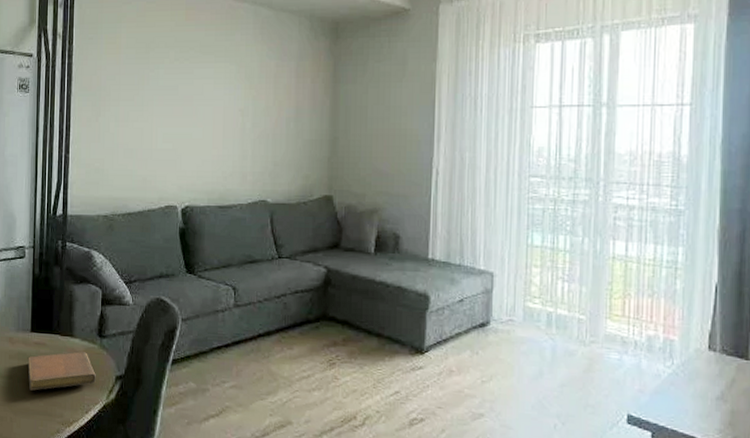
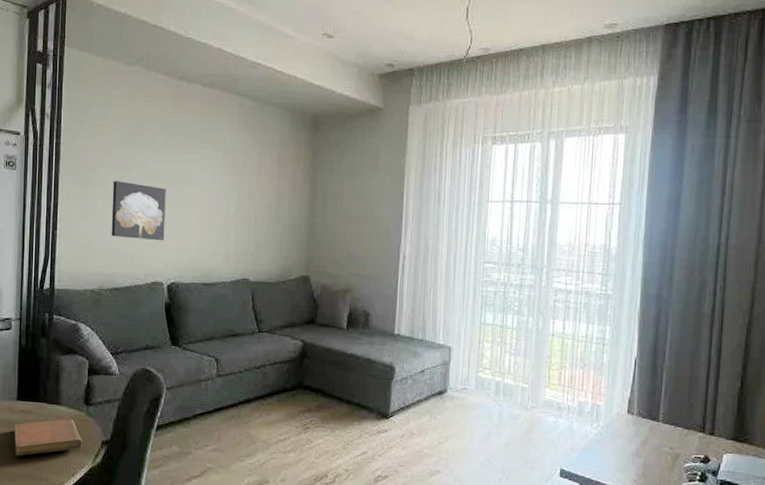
wall art: none [123,100,179,162] -> present [111,181,166,241]

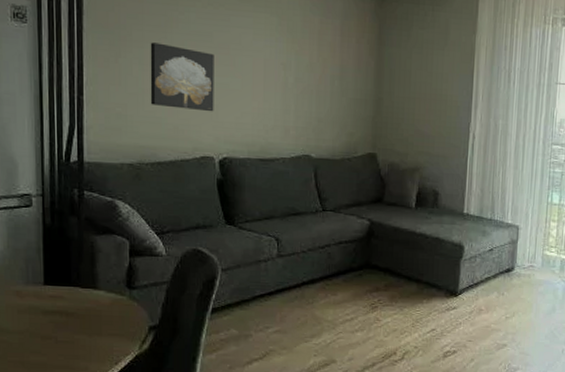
notebook: present [13,418,82,456] -> none [41,303,126,345]

